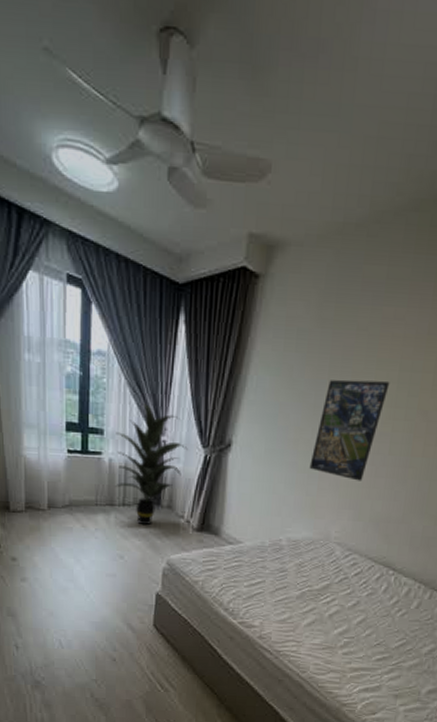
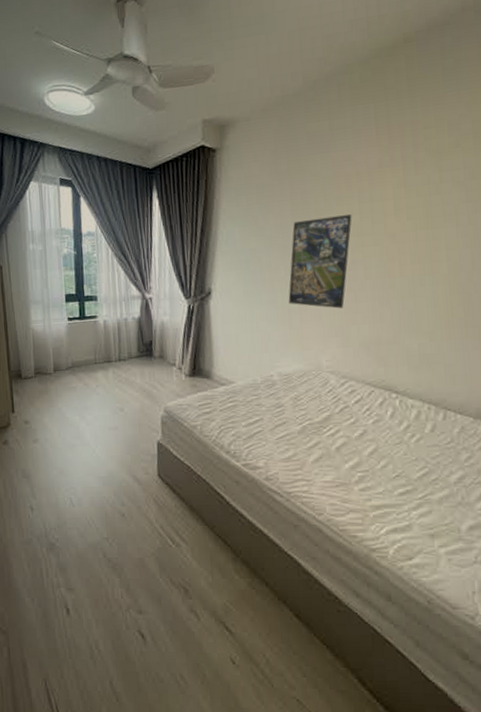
indoor plant: present [116,404,188,526] -> none [108,269,172,377]

